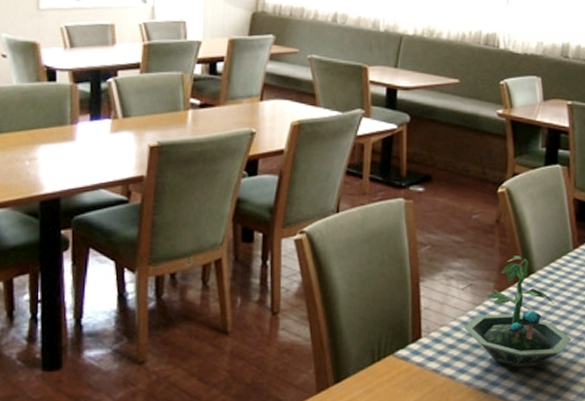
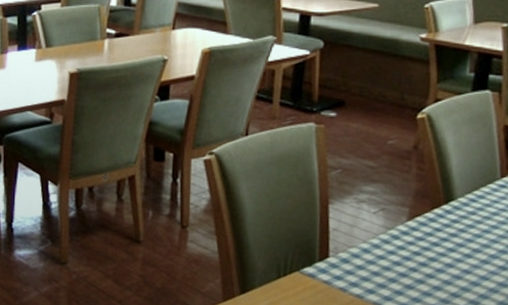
terrarium: present [463,256,572,368] -> none [373,182,494,293]

